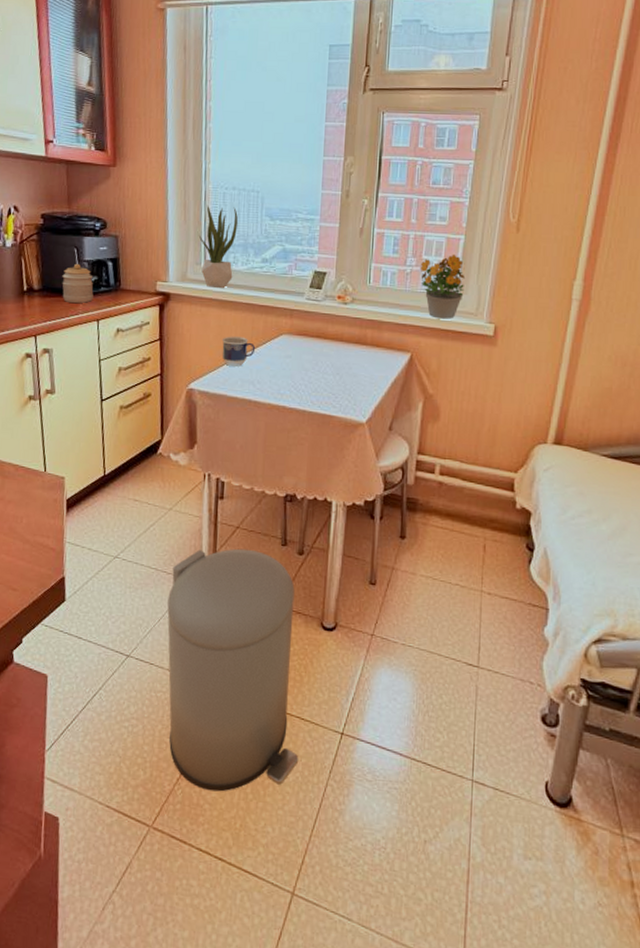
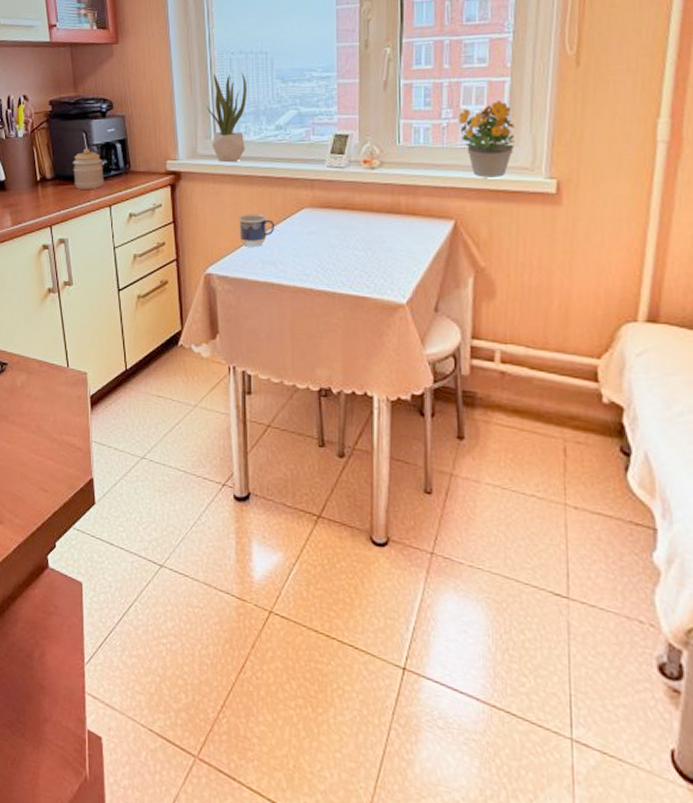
pedal bin: present [167,548,299,792] -> none [199,449,356,725]

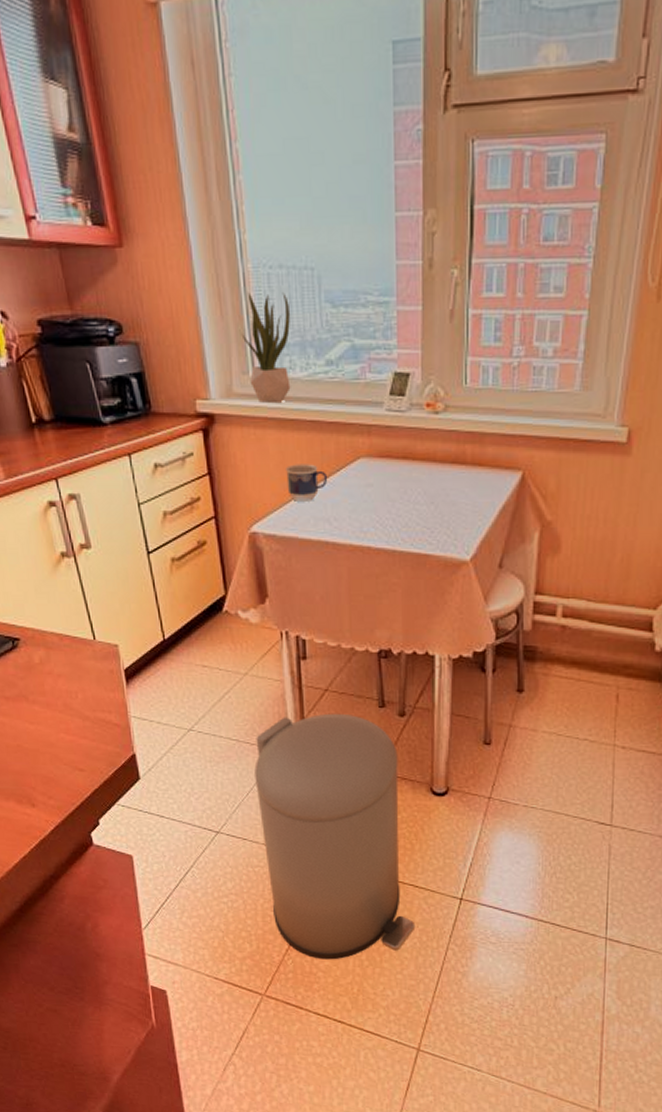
jar: present [73,148,104,189] -> none [76,382,120,434]
pedal bin: none [199,449,356,725] -> present [254,713,416,960]
flowerpot: present [458,101,515,178] -> none [530,338,589,425]

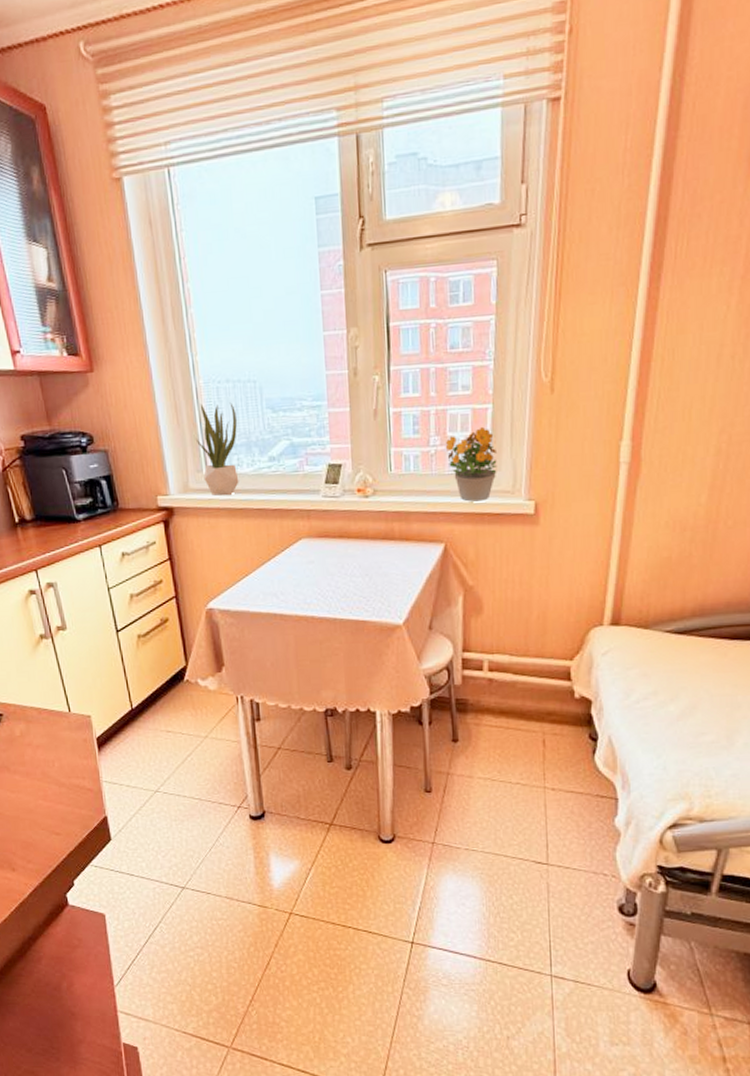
pedal bin: present [254,713,416,960] -> none [216,769,371,1009]
cup: present [285,464,328,503] -> none [236,546,274,581]
flowerpot: none [530,338,589,425] -> present [445,427,497,502]

